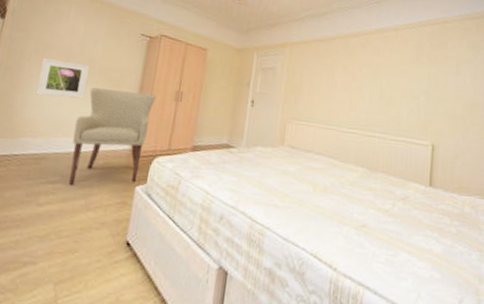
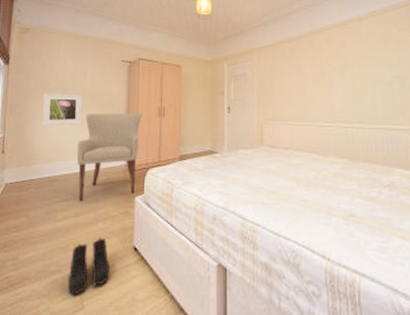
boots: none [40,228,96,292] -> present [68,237,111,295]

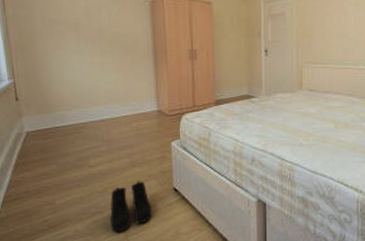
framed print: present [42,94,83,126] -> none [53,34,104,71]
chair: present [76,112,143,201] -> none [101,55,172,147]

